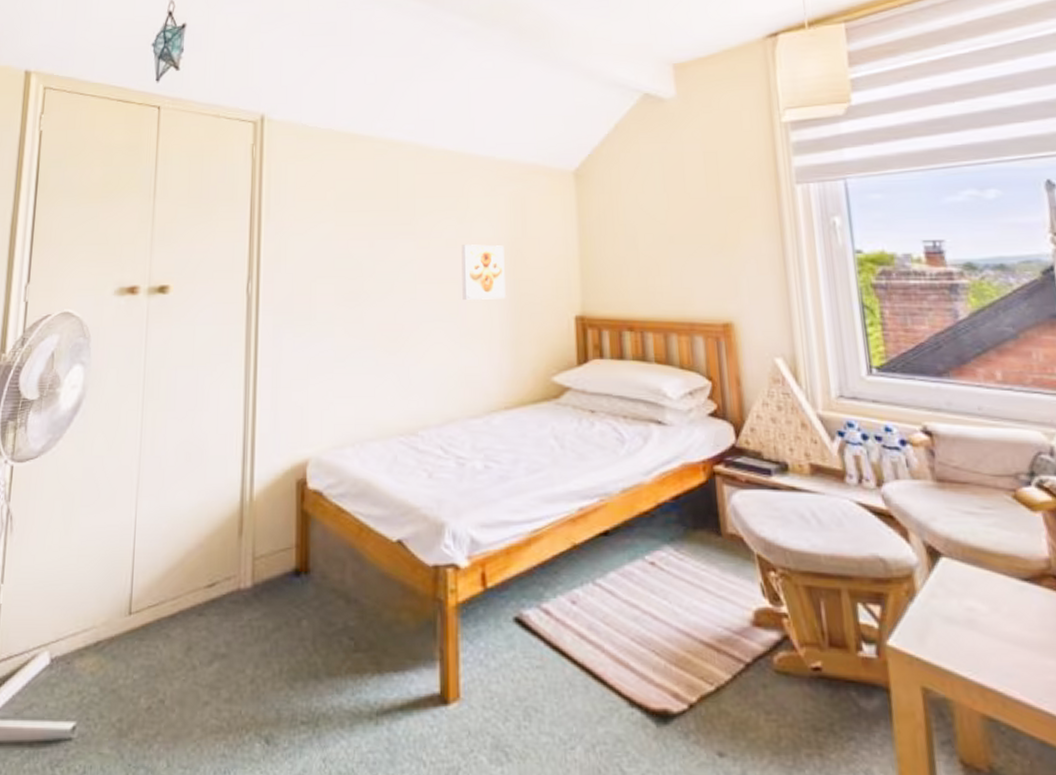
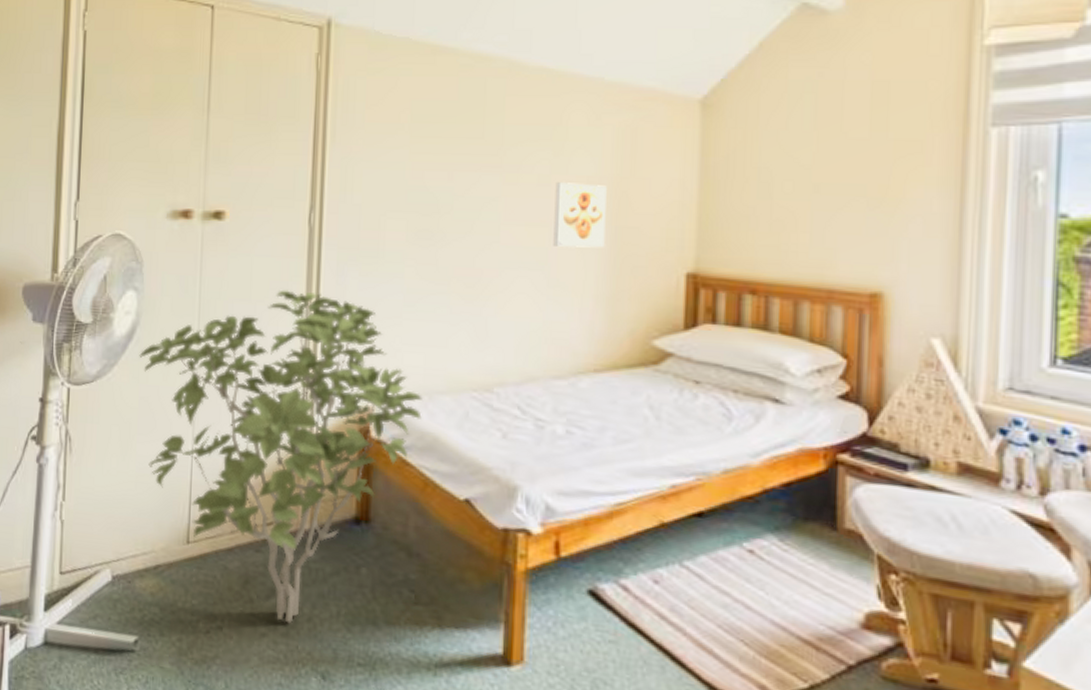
shrub: none [84,354,354,688] -> present [139,290,422,624]

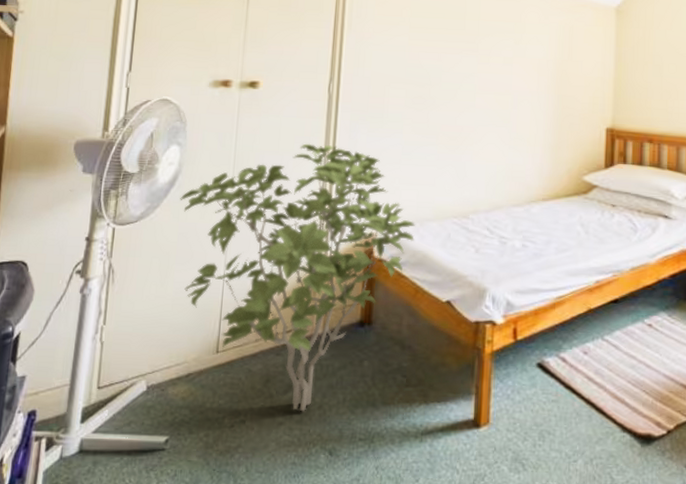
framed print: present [553,182,607,248] -> none [514,63,552,111]

